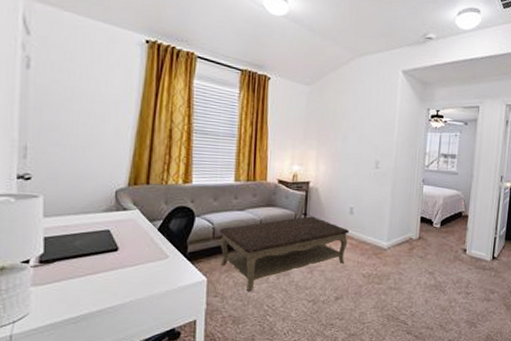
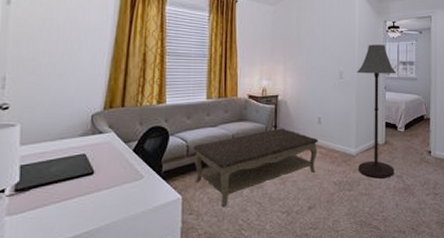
floor lamp: none [389,133,436,274] -> present [357,44,396,179]

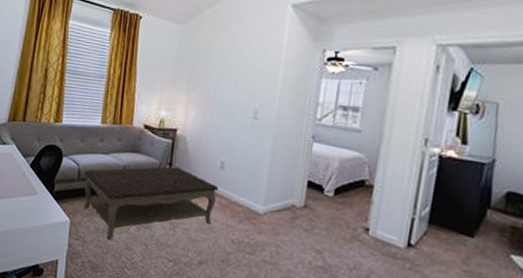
floor lamp: present [357,44,396,179] -> none [264,79,332,250]

